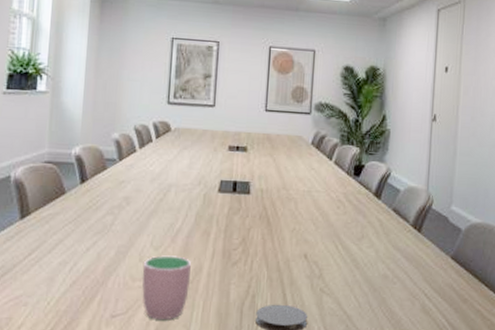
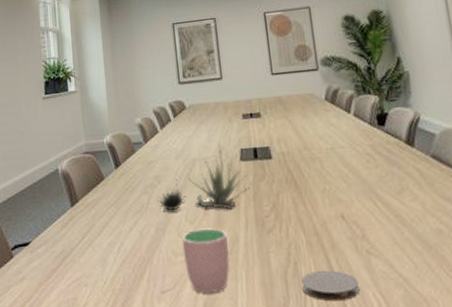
succulent plant: none [123,171,223,239] -> present [157,142,249,211]

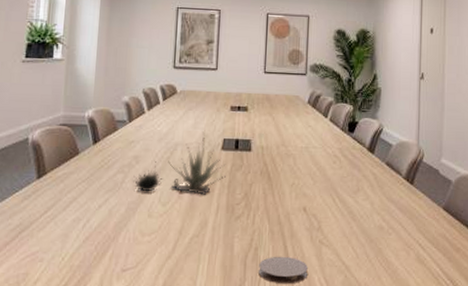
cup: present [181,228,230,294] -> none [151,211,197,274]

